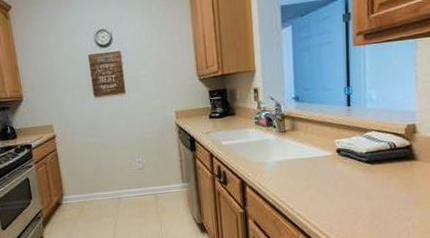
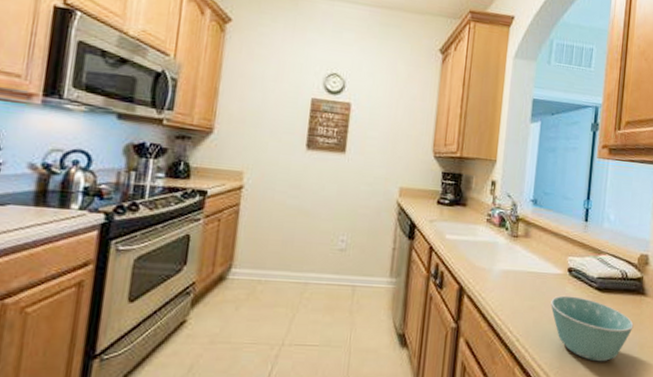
bowl: none [324,171,406,222] -> present [550,295,634,362]

